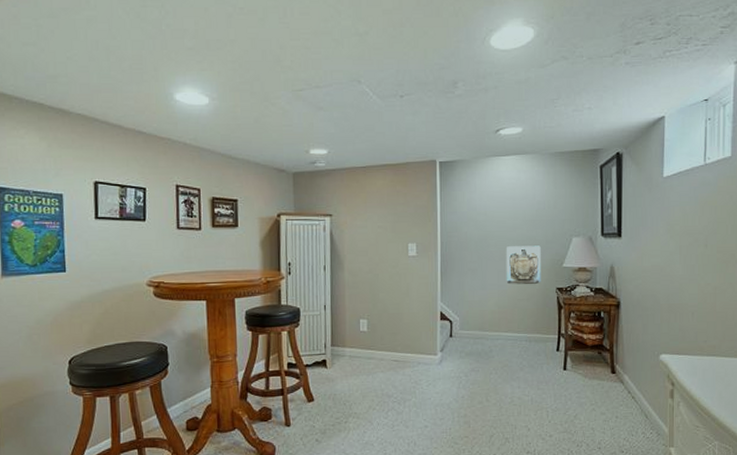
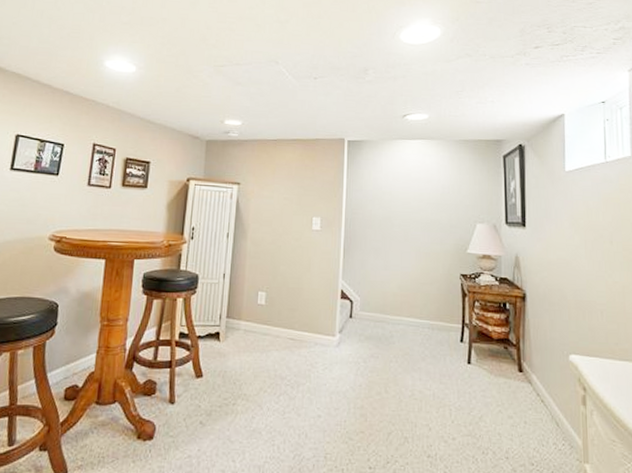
wall sculpture: present [506,245,541,285] -> none [409,228,445,269]

